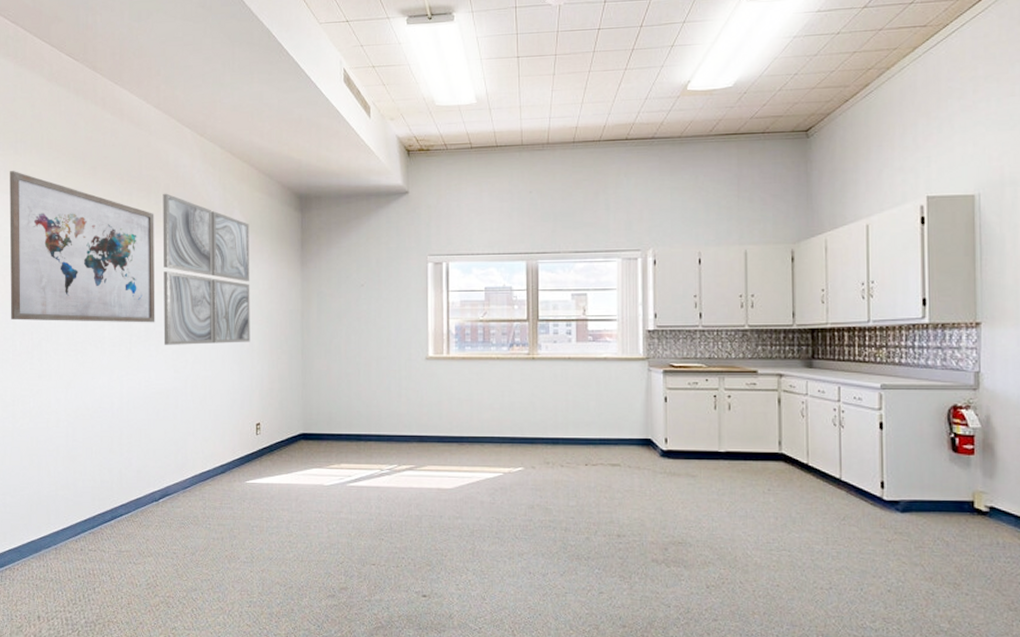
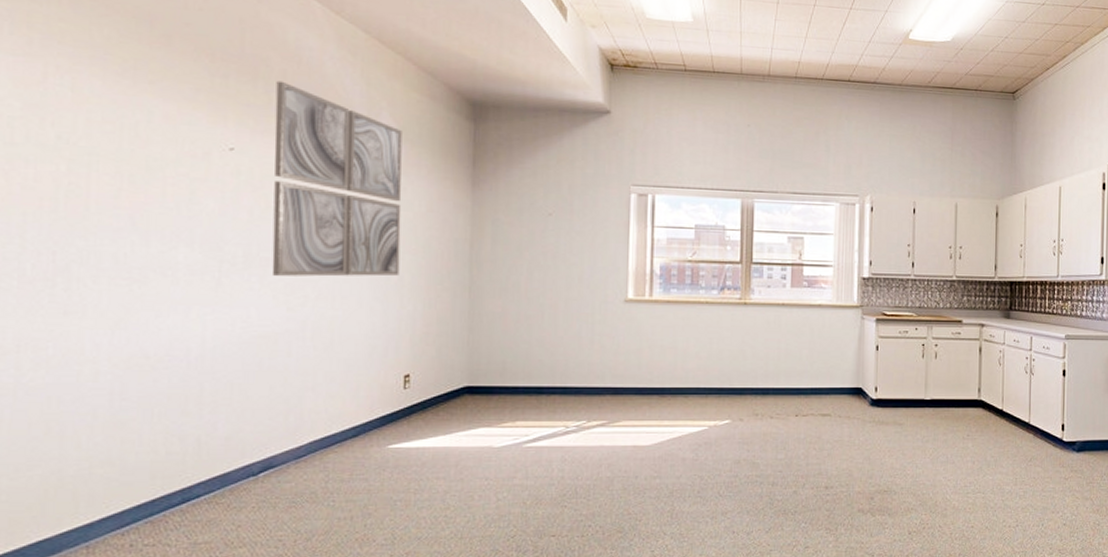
wall art: present [9,171,155,323] -> none [15,24,263,247]

